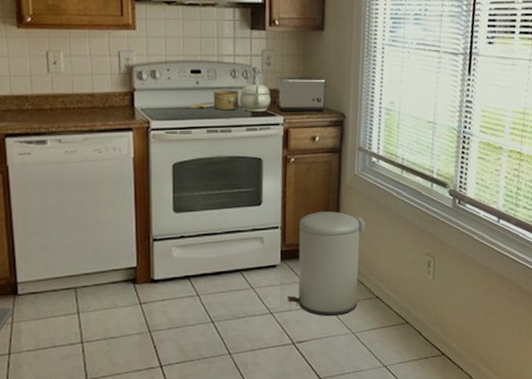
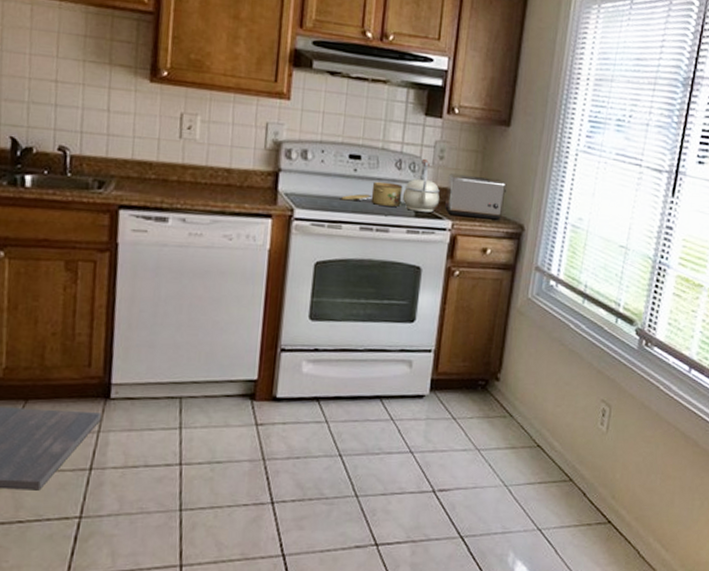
pedal bin: present [286,211,365,316] -> none [431,337,534,463]

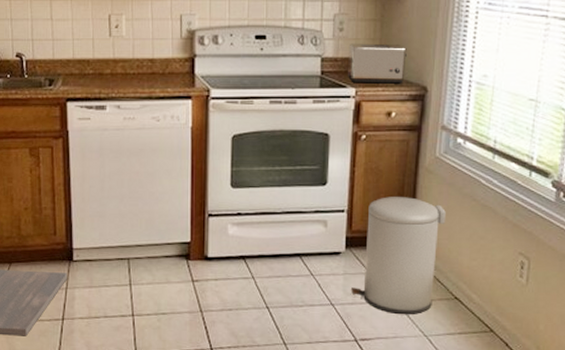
cooking pot: present [341,181,403,207] -> none [251,57,306,81]
kettle: present [402,158,441,213] -> none [306,32,343,82]
pedal bin: none [431,337,534,463] -> present [350,197,446,314]

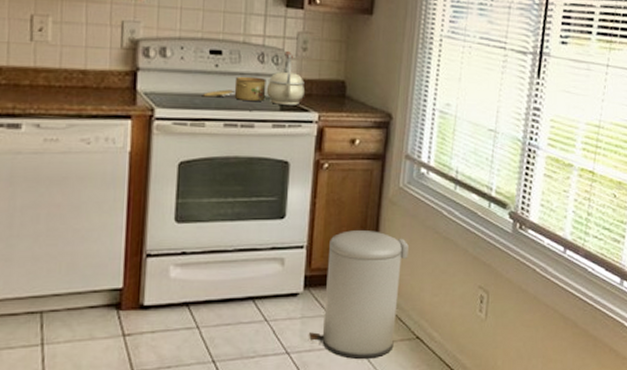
cooking pot: none [251,57,306,81] -> present [203,76,266,102]
kettle: none [306,32,343,82] -> present [266,50,306,105]
toaster: present [348,43,407,84] -> none [311,64,372,110]

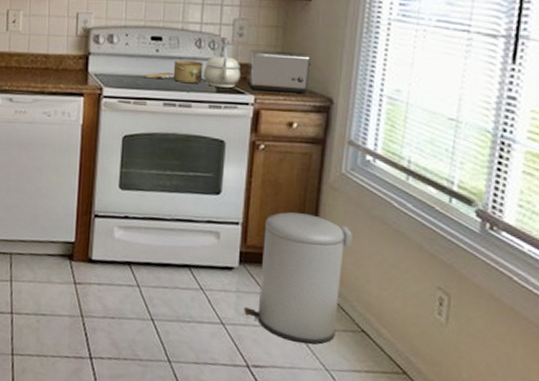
toaster: none [311,64,372,110] -> present [247,49,311,94]

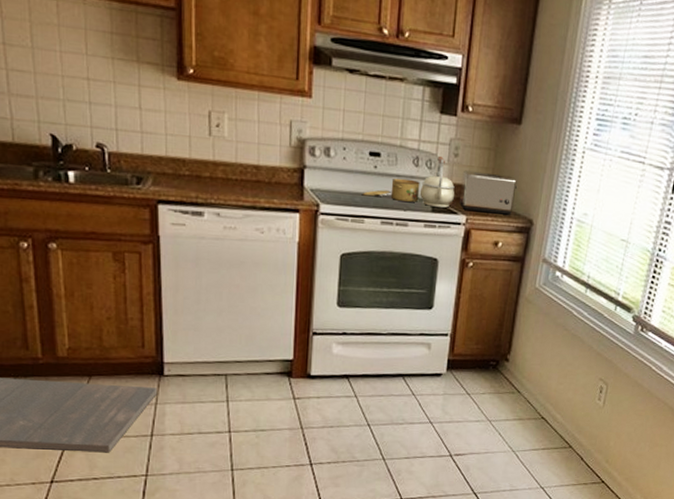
pedal bin: present [243,212,352,345] -> none [448,323,540,432]

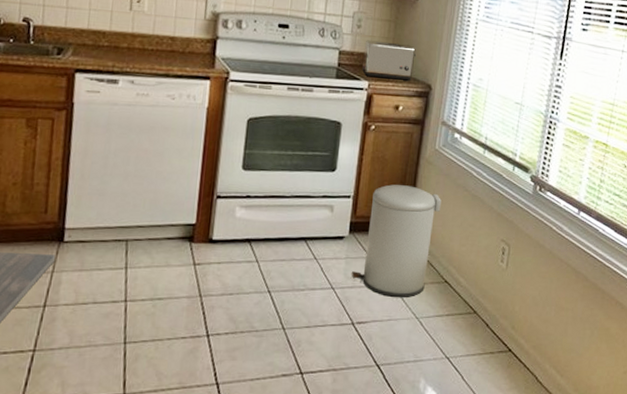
cooking pot: present [363,177,420,203] -> none [271,47,325,70]
kettle: present [419,155,455,208] -> none [324,27,358,74]
pedal bin: none [448,323,540,432] -> present [351,184,441,297]

